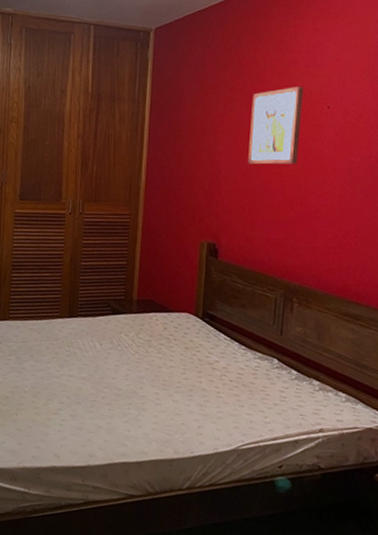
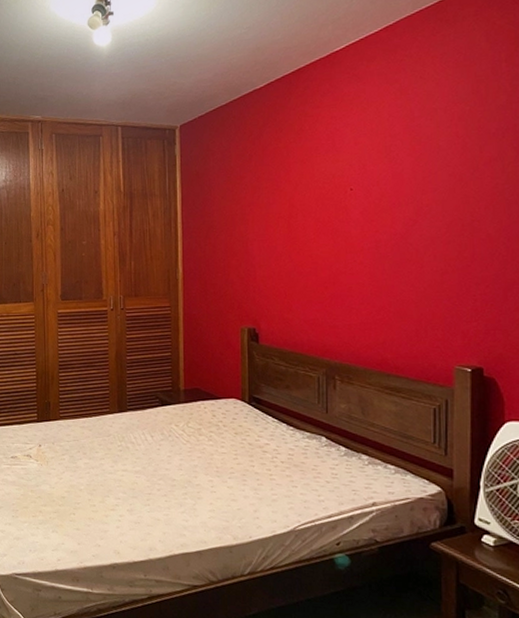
wall art: present [248,87,304,165] -> none [278,172,327,249]

